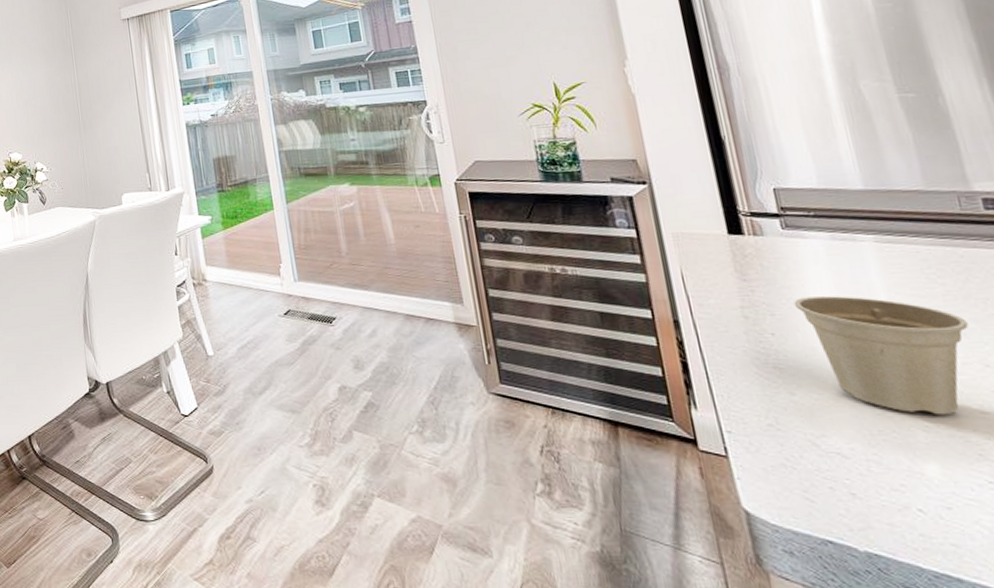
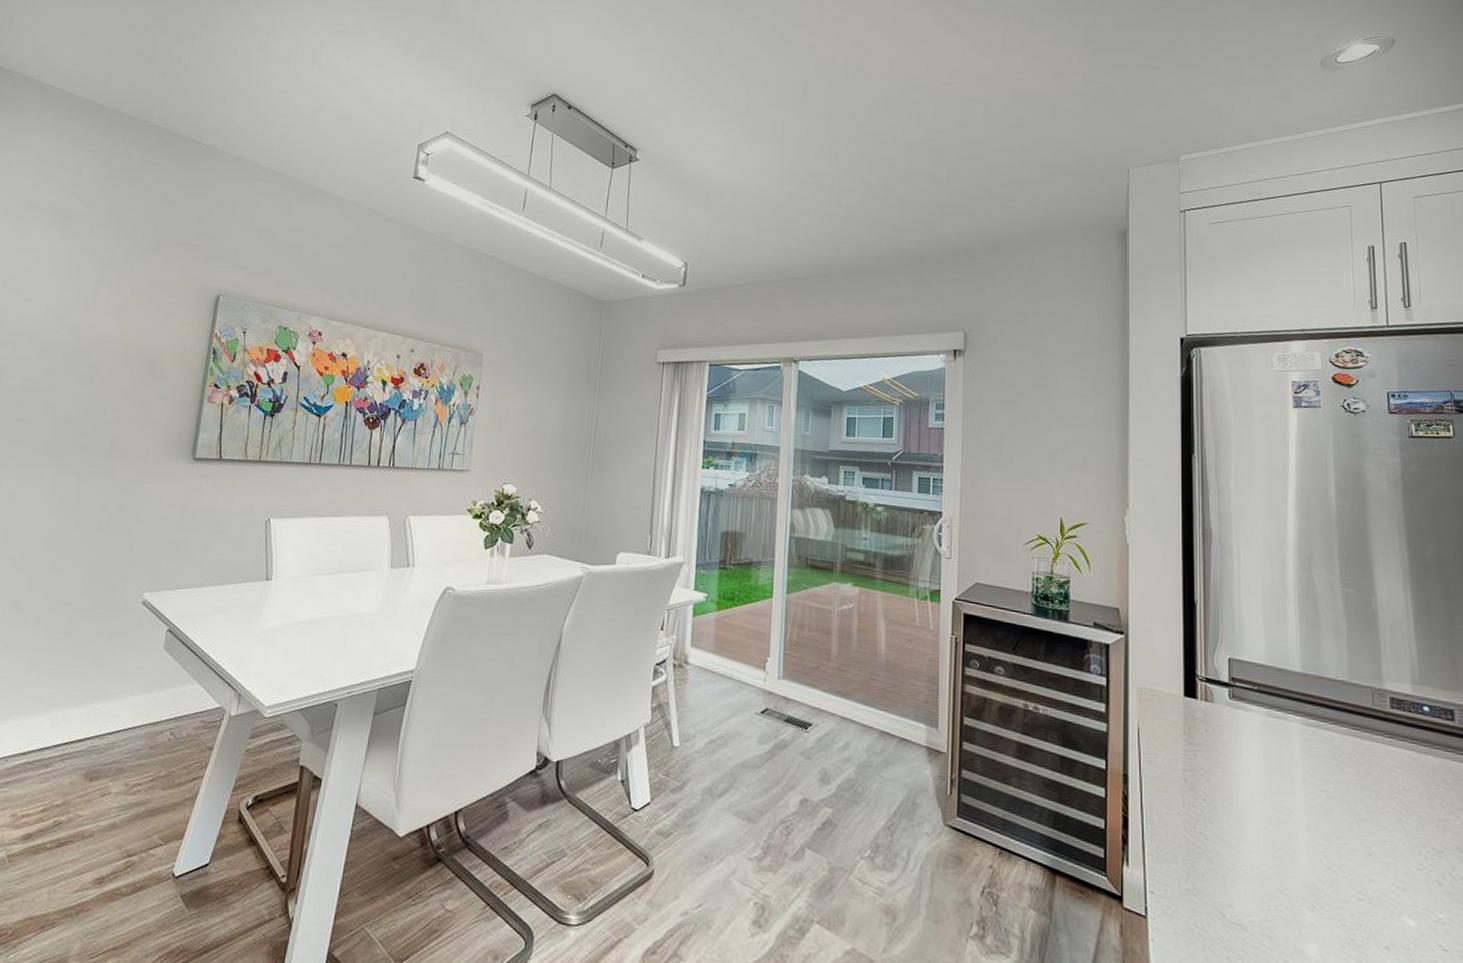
flower pot: present [794,296,969,415] -> none [1227,768,1361,898]

